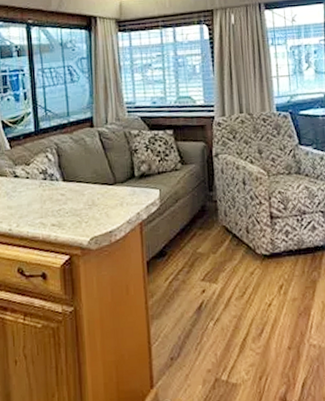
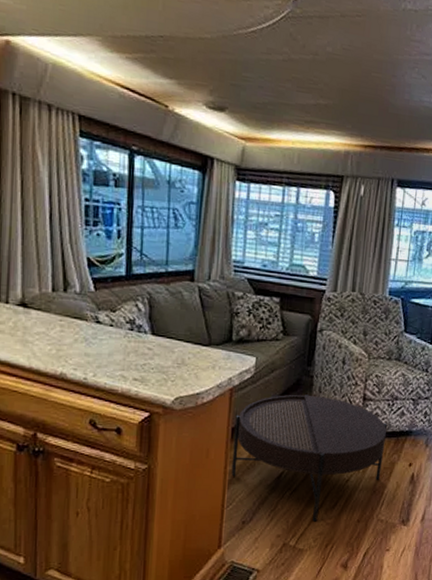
coffee table: none [148,220,304,353] -> present [231,394,387,522]

